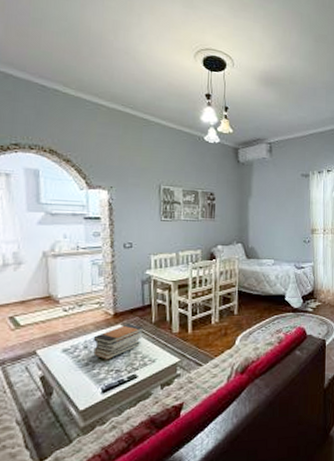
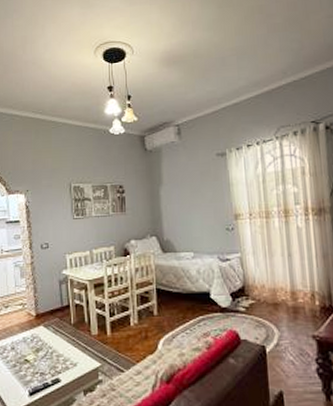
book stack: present [93,324,144,360] -> none [18,325,64,362]

